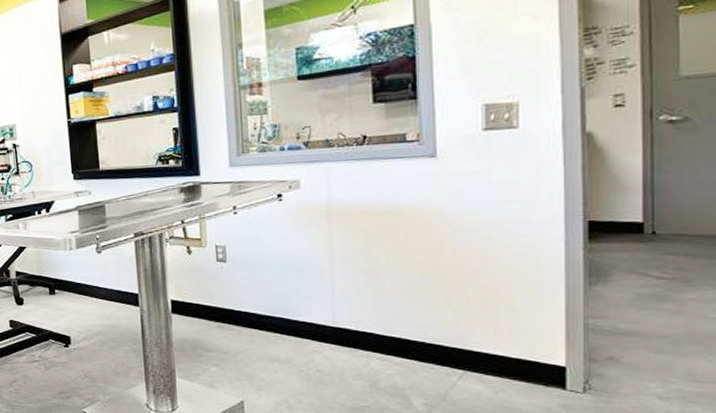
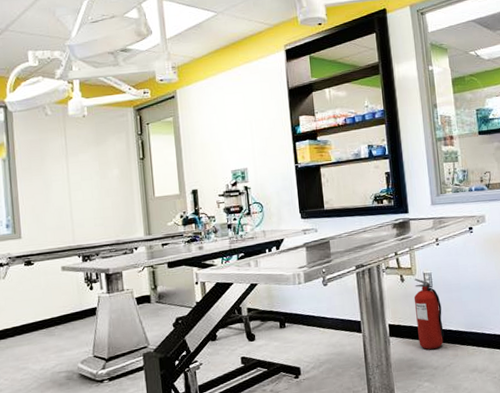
fire extinguisher: none [202,251,239,331] -> present [413,278,444,349]

